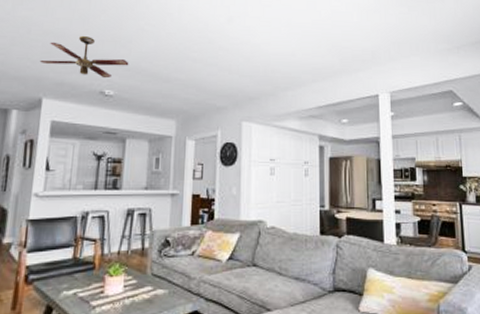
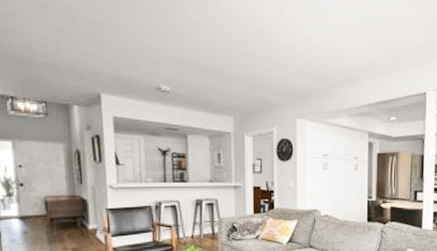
ceiling fan: present [39,35,129,79] -> none [91,26,182,74]

